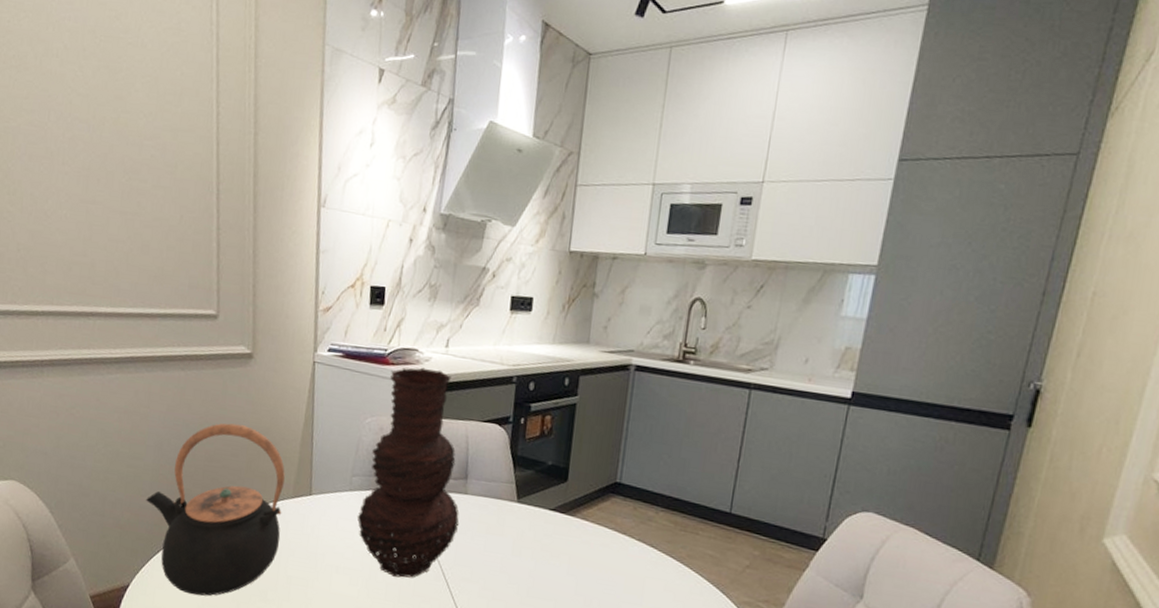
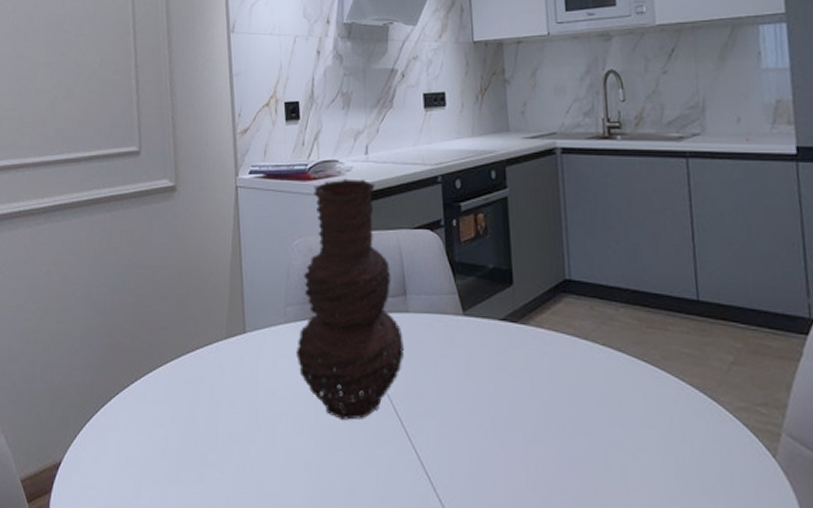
teapot: present [146,423,285,596] -> none [76,263,217,467]

